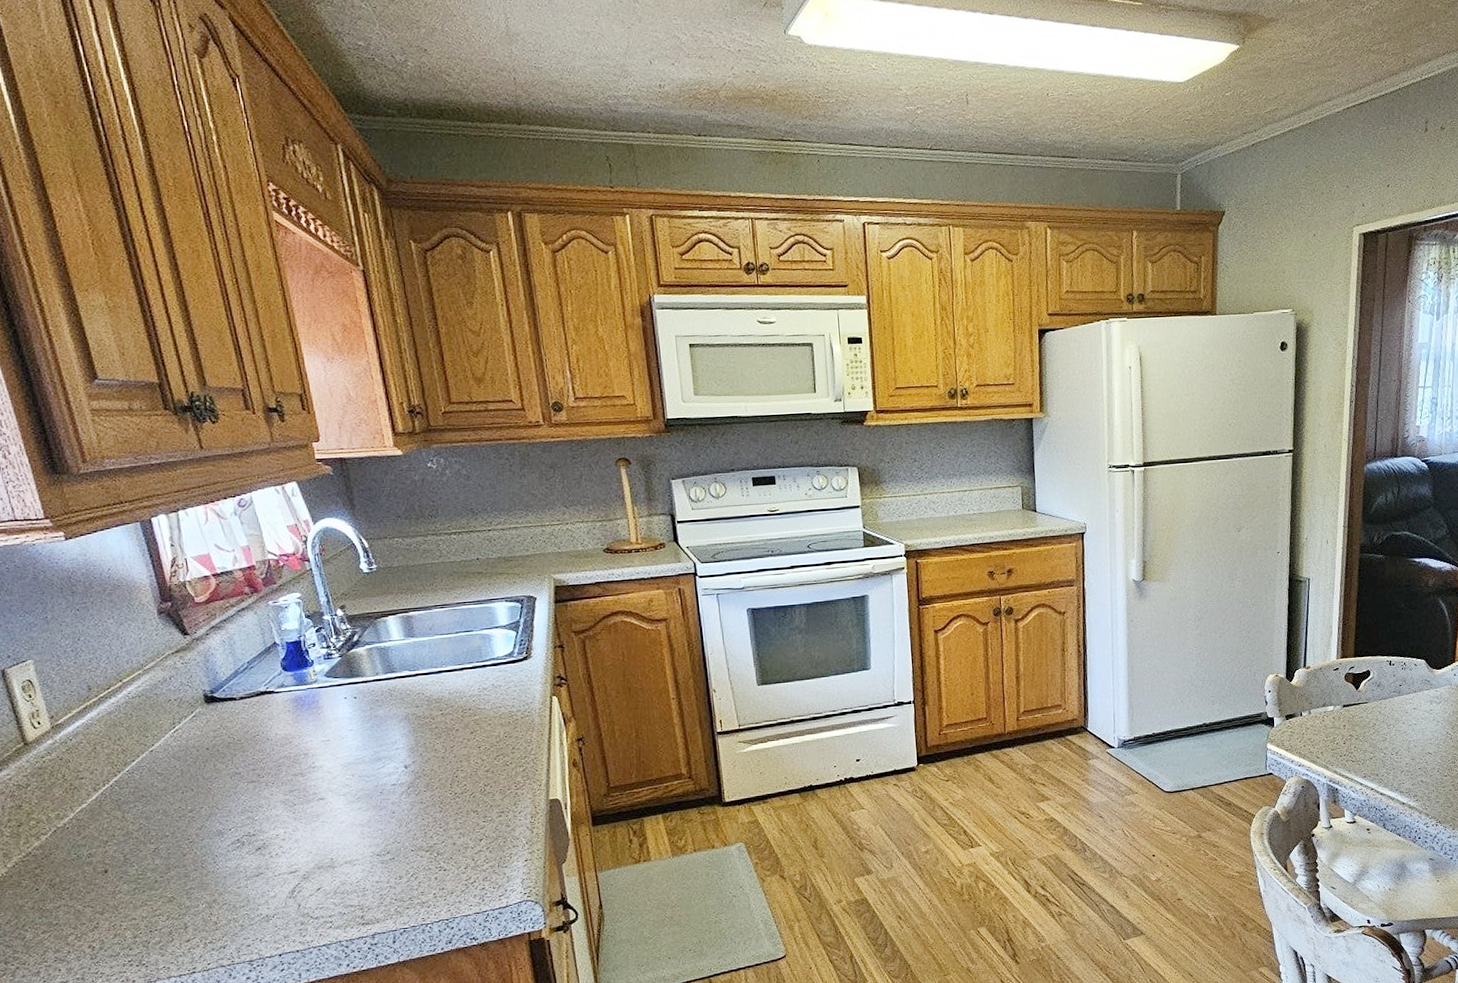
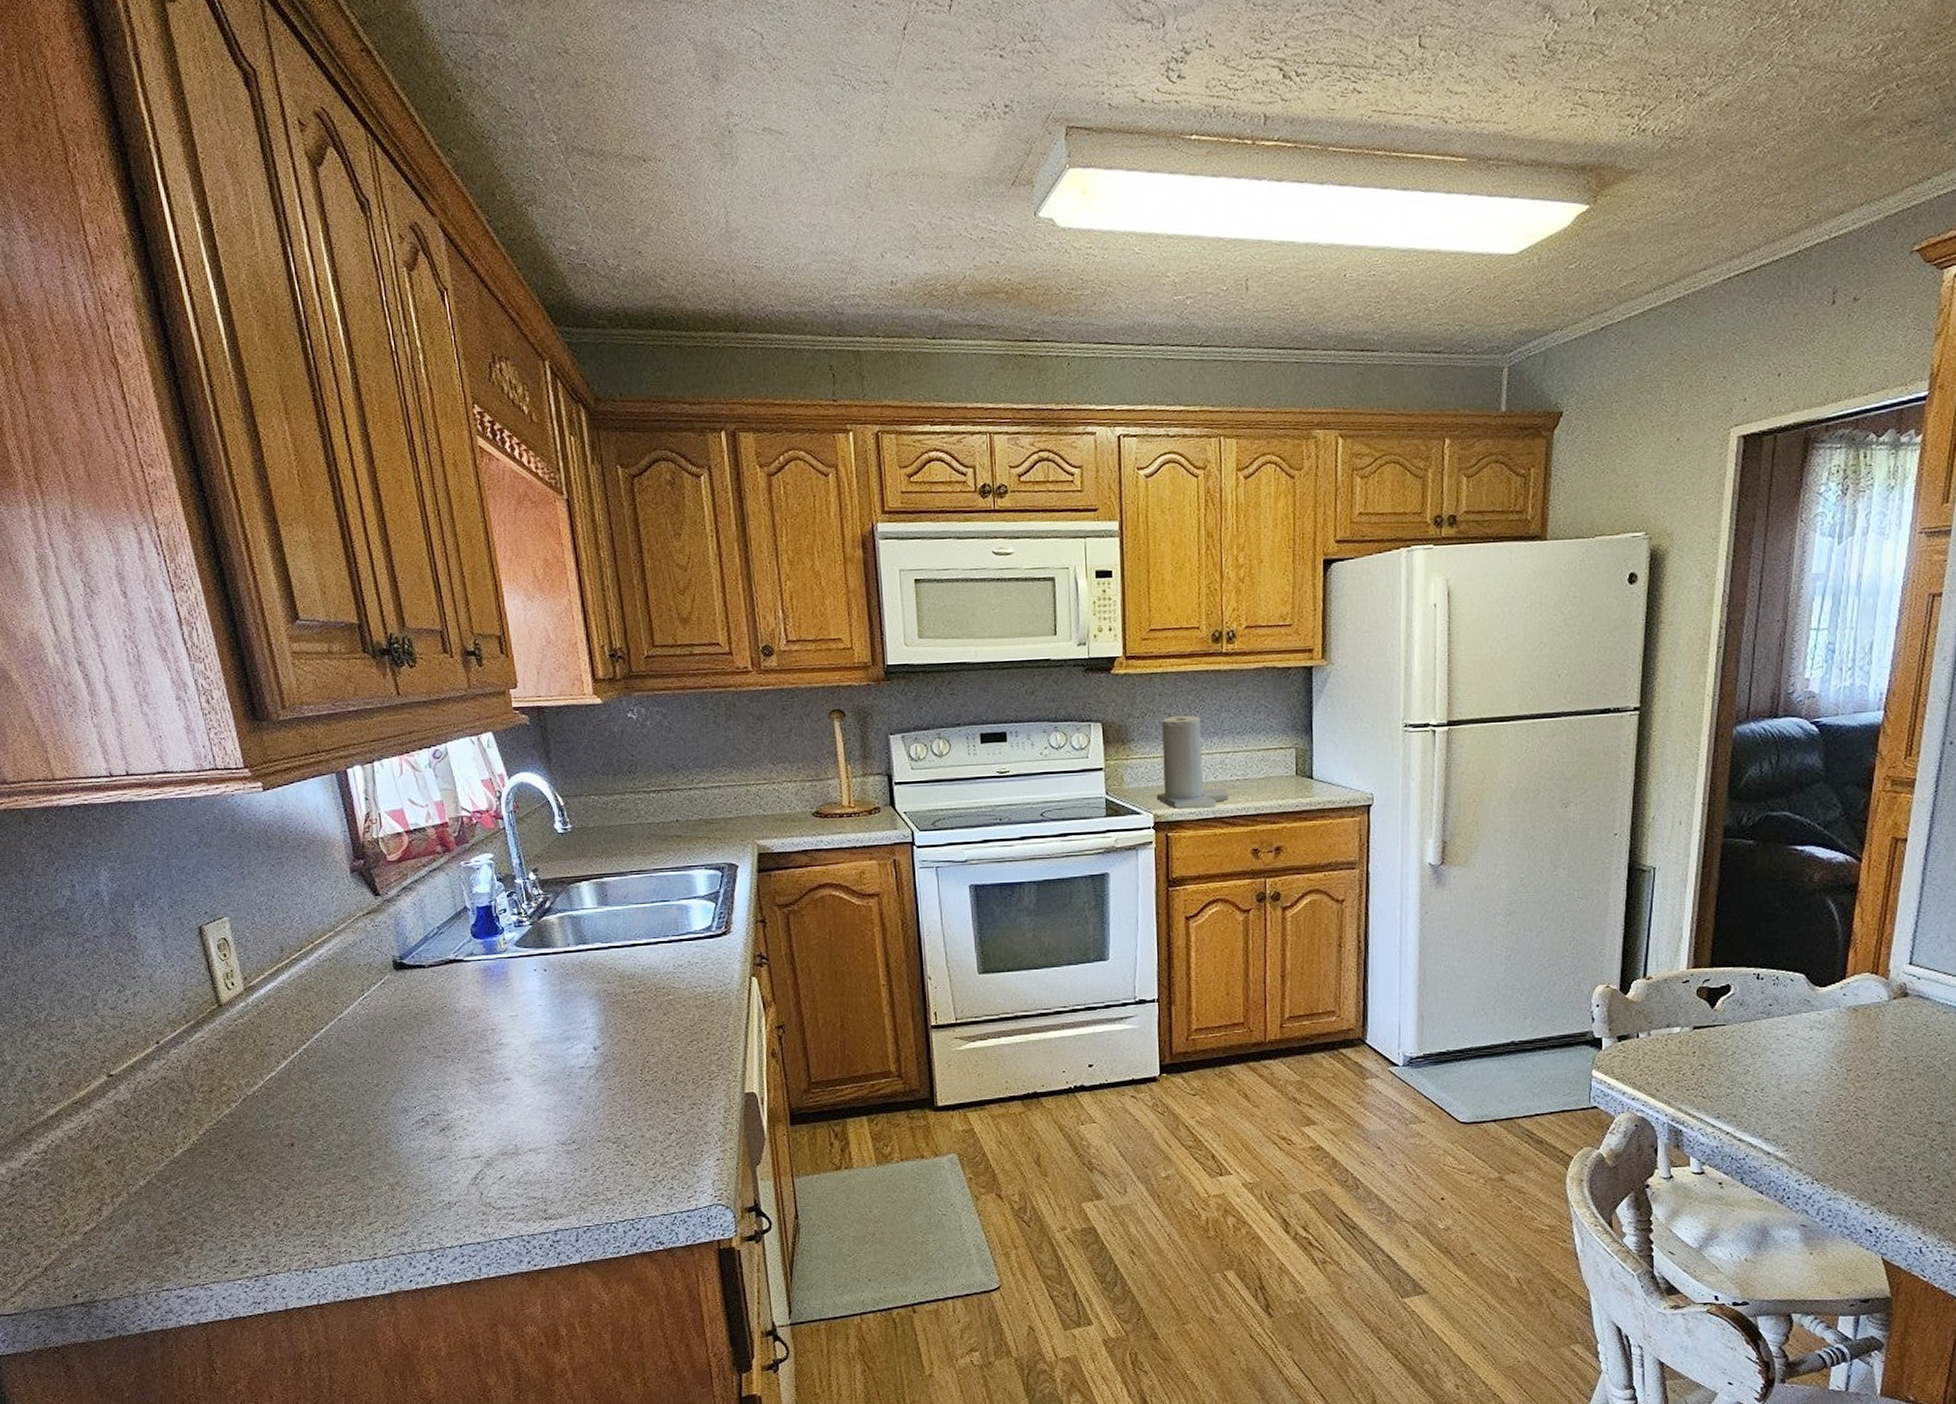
paper towel: none [906,460,967,539] -> present [1156,715,1228,809]

